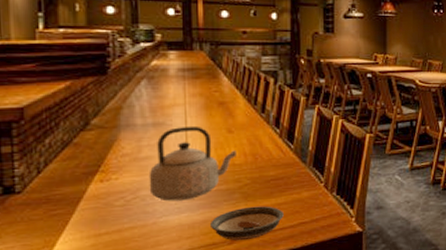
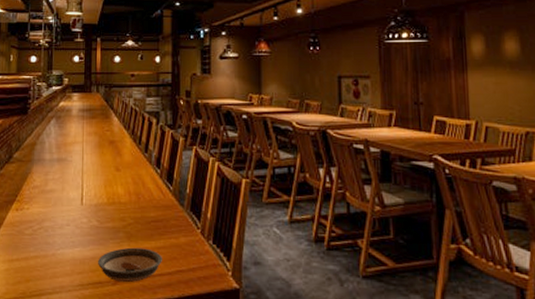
teapot: present [148,125,236,201] -> none [51,162,122,235]

